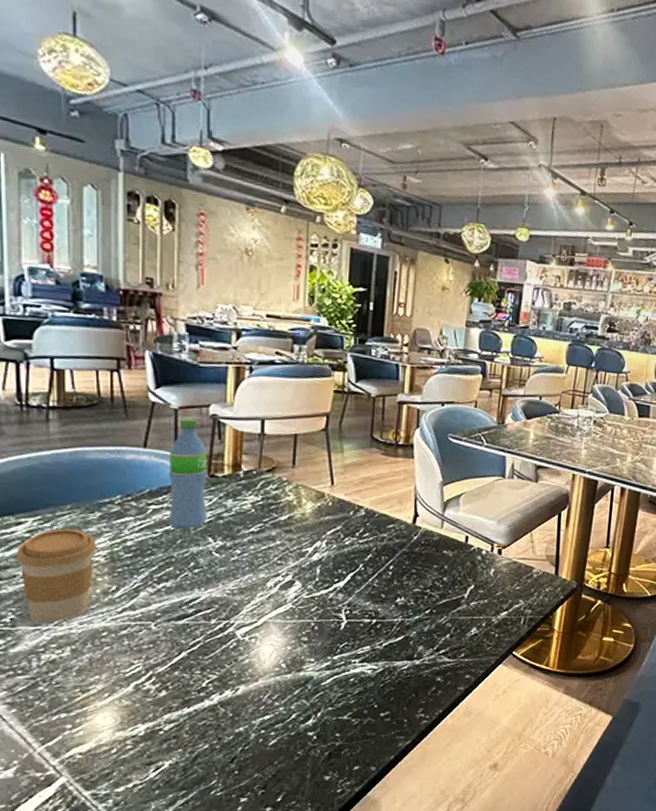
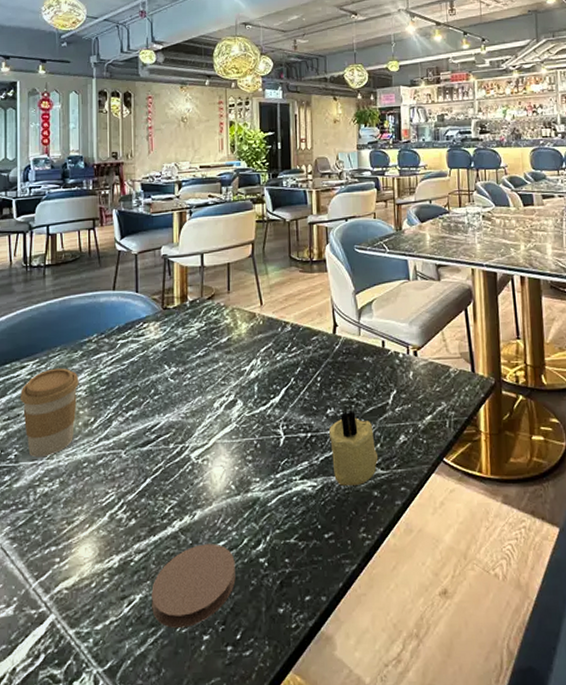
water bottle: present [168,418,208,530] -> none [132,260,163,360]
coaster: none [183,717,281,791] -> present [151,543,236,628]
candle: none [396,601,447,671] -> present [329,411,379,486]

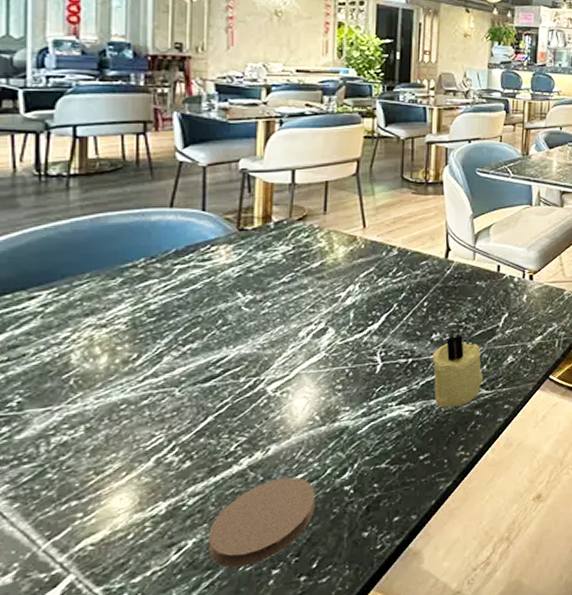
coffee cup: present [20,368,79,458] -> none [27,298,117,403]

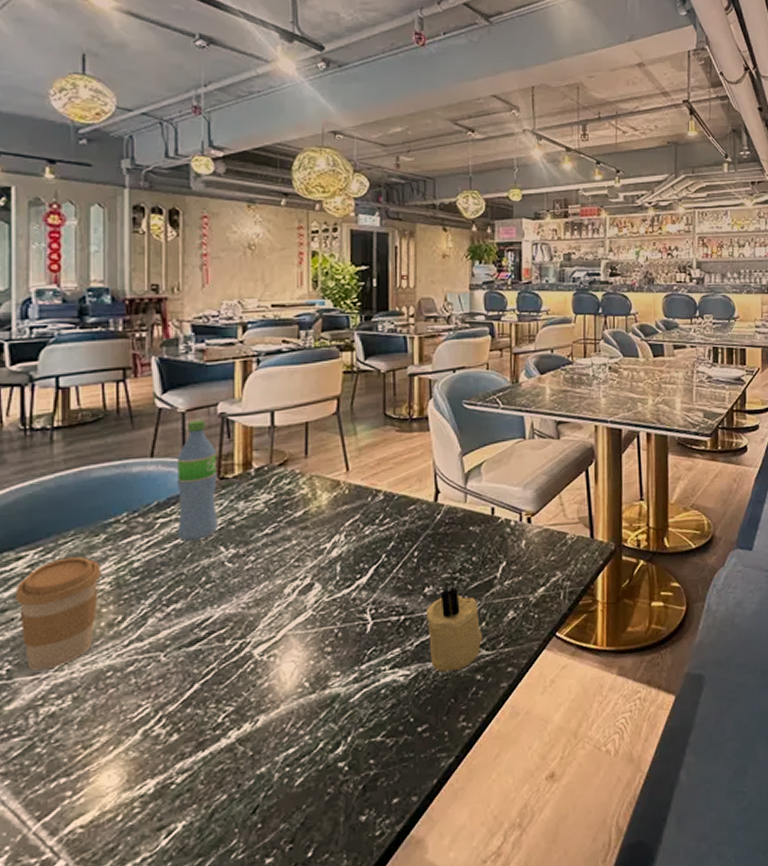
coffee cup: none [27,298,117,403] -> present [16,556,101,671]
water bottle: none [195,174,237,288] -> present [176,420,218,542]
coaster: present [208,477,315,569] -> none [198,751,308,856]

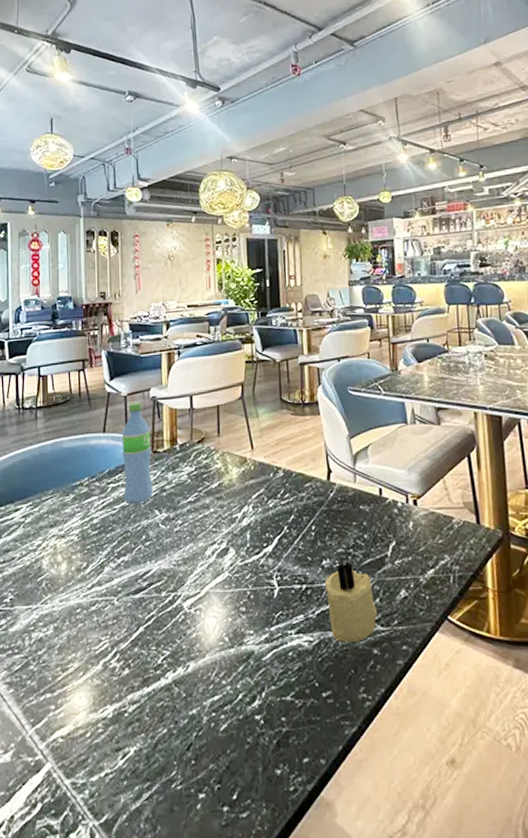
coffee cup: present [16,556,101,671] -> none [15,511,71,602]

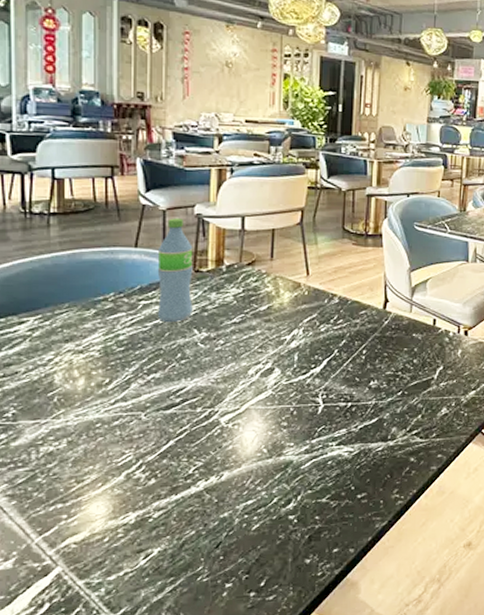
candle: present [325,562,378,642] -> none [371,383,419,452]

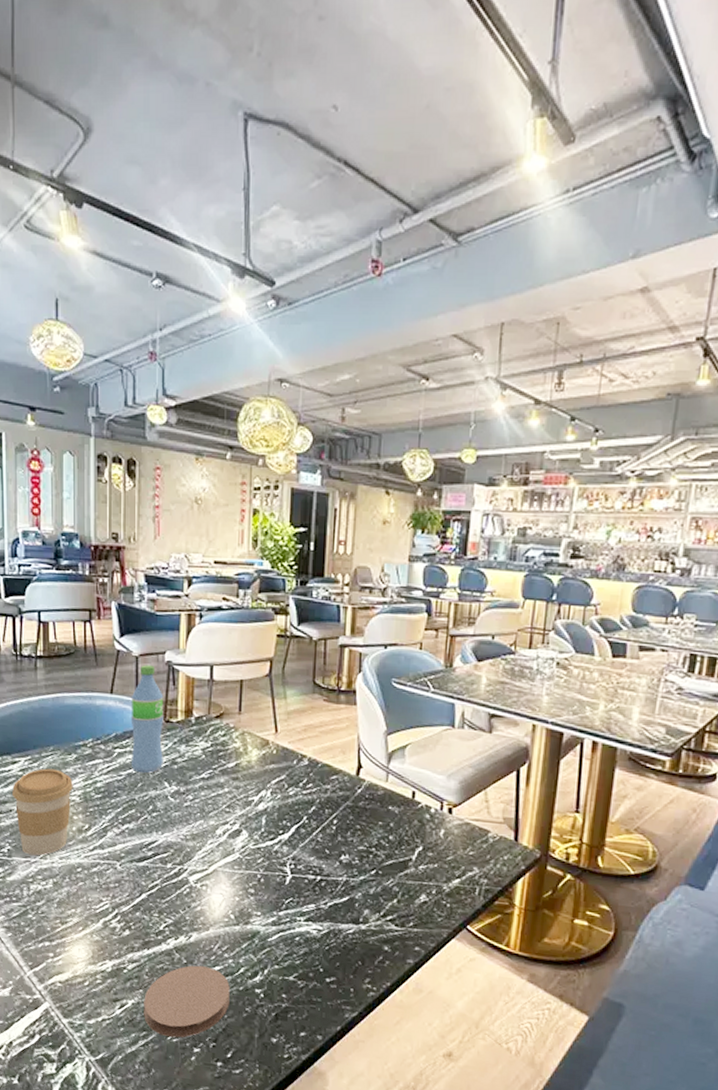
coffee cup: none [19,326,92,417] -> present [12,768,73,856]
coaster: none [171,502,263,578] -> present [144,965,230,1038]

